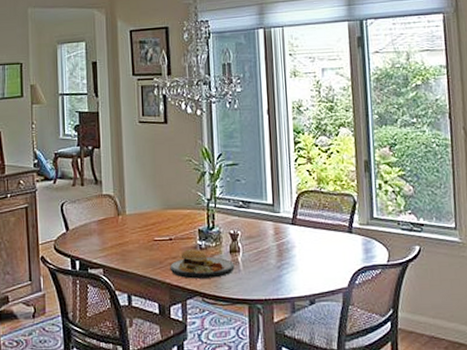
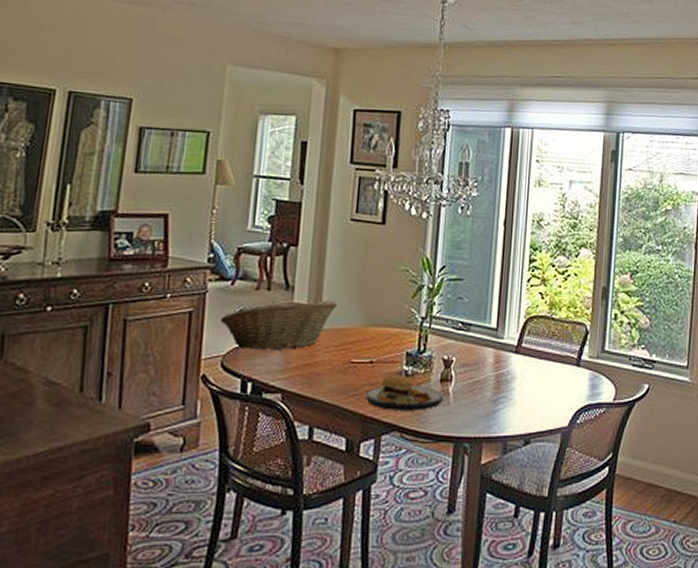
fruit basket: none [49,190,137,235] -> present [220,300,337,350]

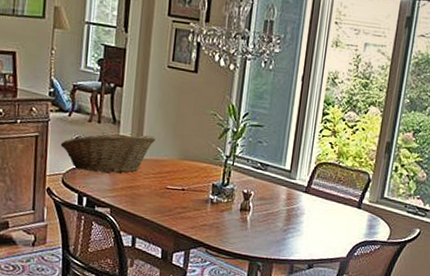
plate: present [366,363,444,411] -> none [178,192,243,233]

